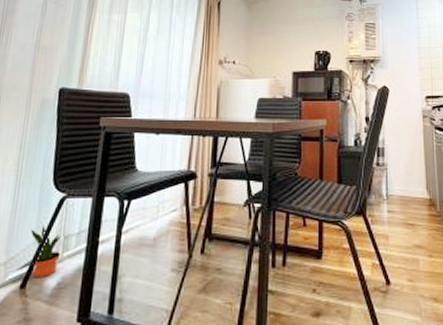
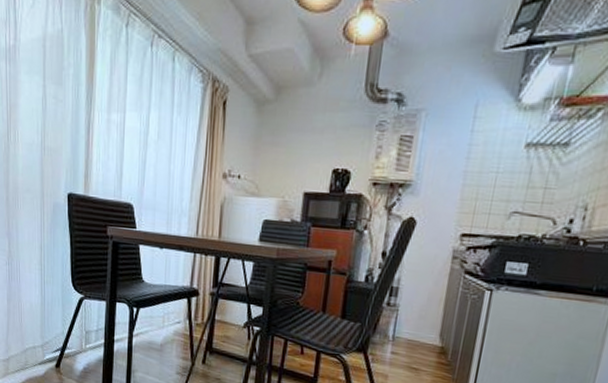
potted plant: present [30,226,61,278] -> none [58,320,84,362]

